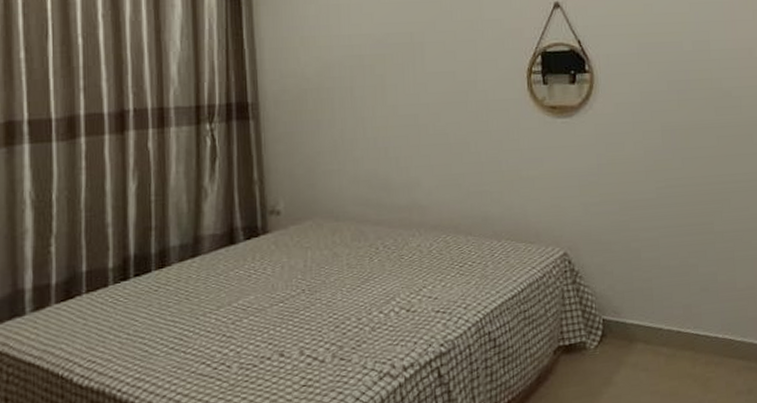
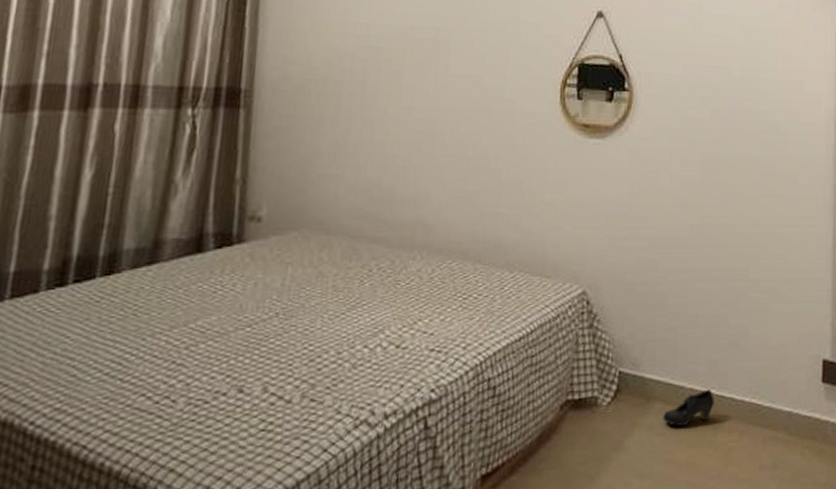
shoe: none [645,328,691,363] -> present [663,388,714,427]

